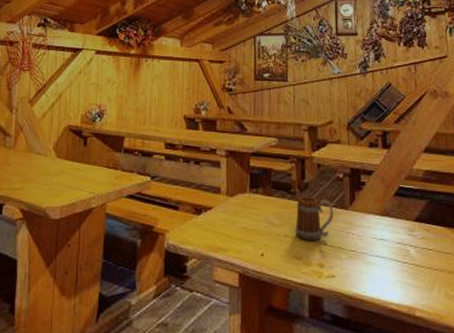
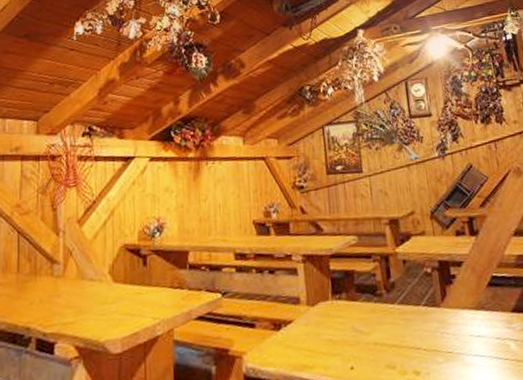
beer mug: present [295,196,334,241] -> none [384,296,426,347]

